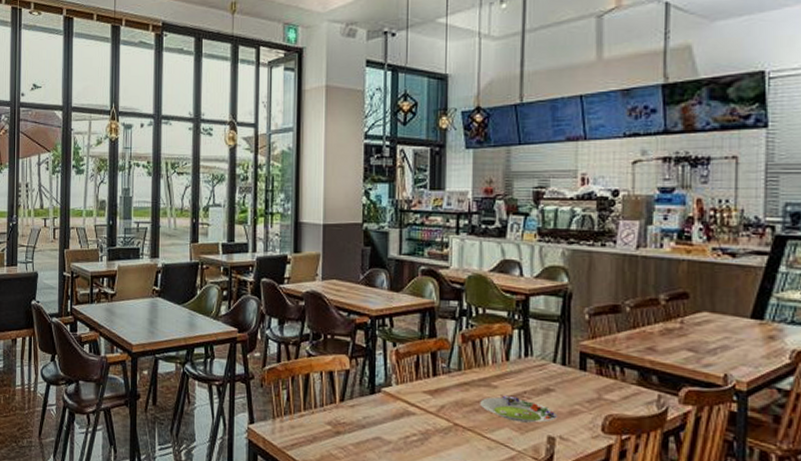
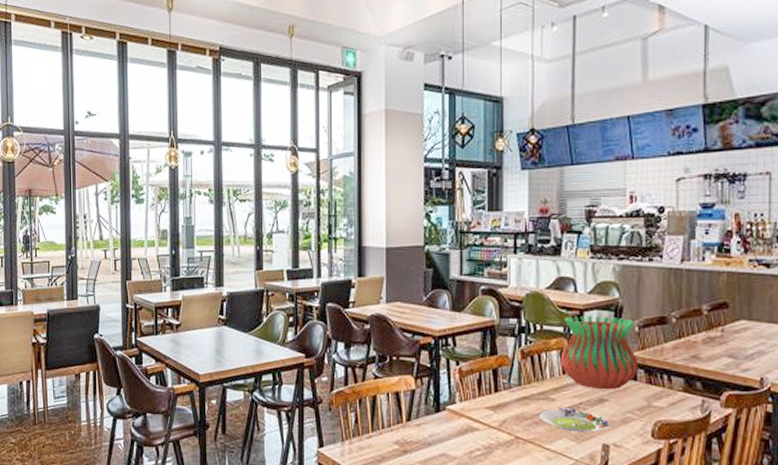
vase: none [503,300,588,380] -> present [560,316,638,390]

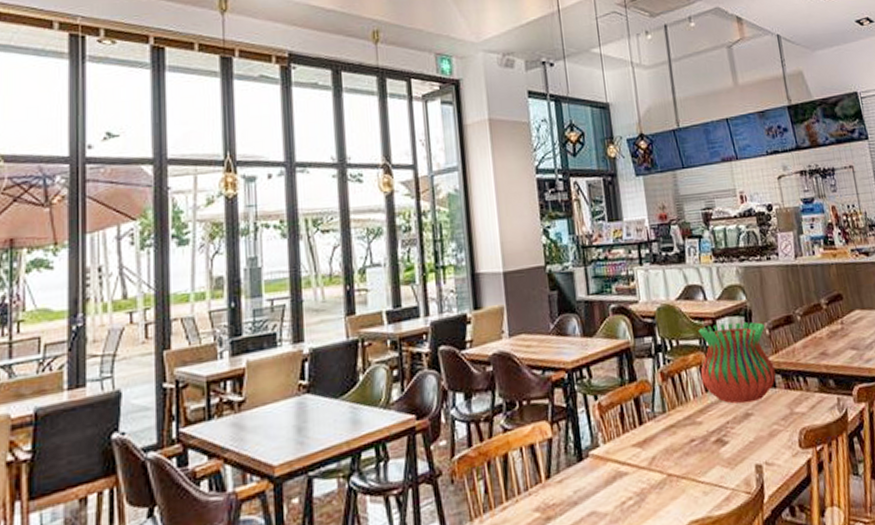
salad plate: present [539,407,612,432] -> none [688,429,761,457]

